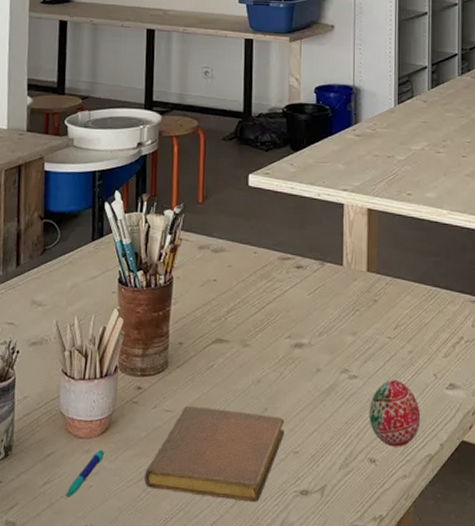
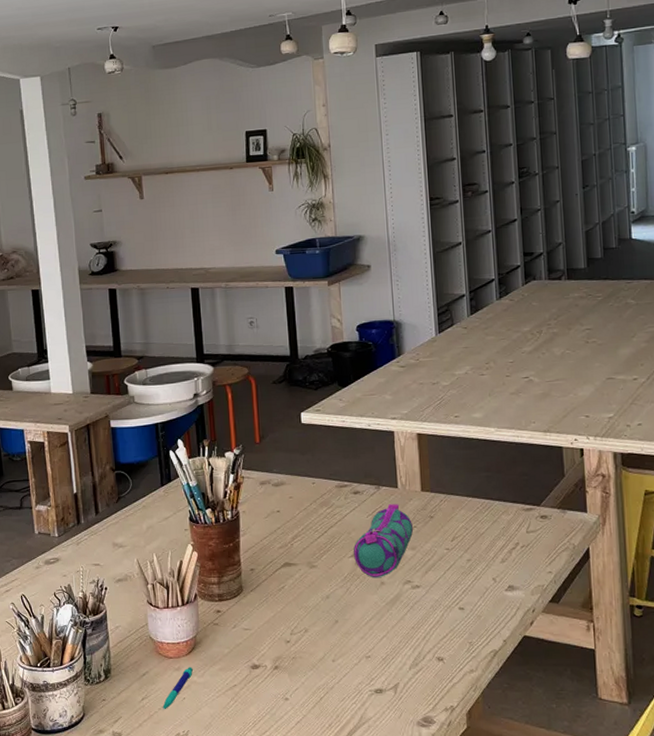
notebook: present [144,405,285,503] -> none [231,623,356,703]
pencil case: none [290,283,355,364] -> present [353,504,413,578]
decorative egg: present [369,380,421,447] -> none [433,587,483,646]

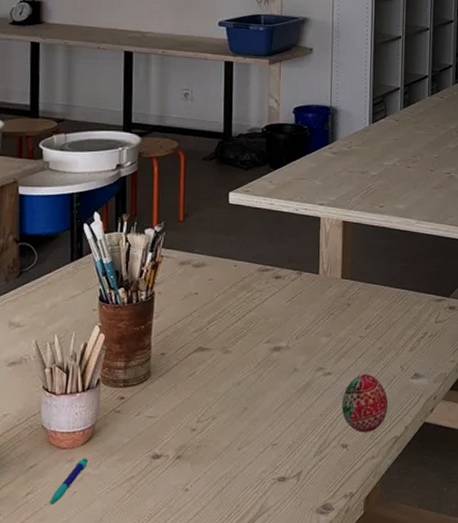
pencil case: present [353,504,413,578] -> none [269,290,330,365]
decorative egg: none [433,587,483,646] -> present [341,374,388,432]

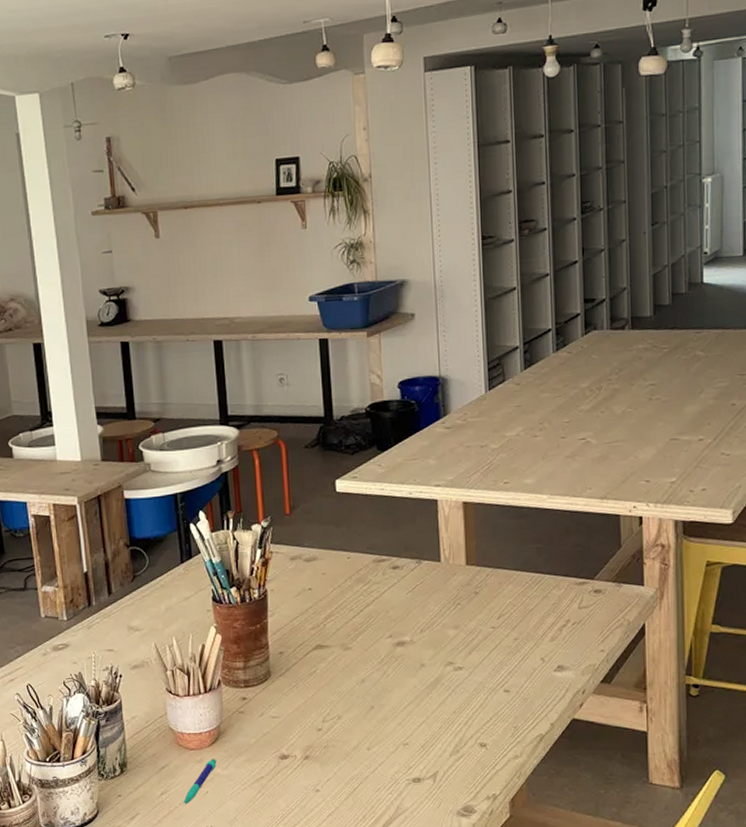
decorative egg: present [341,374,388,432] -> none [476,668,530,731]

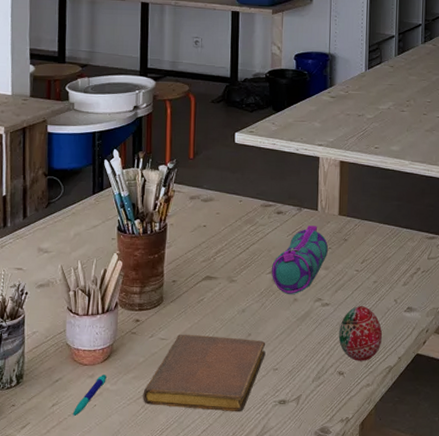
notebook: none [258,710,393,794] -> present [143,334,266,412]
pencil case: none [391,579,456,660] -> present [271,225,328,295]
decorative egg: none [476,668,530,731] -> present [338,306,383,361]

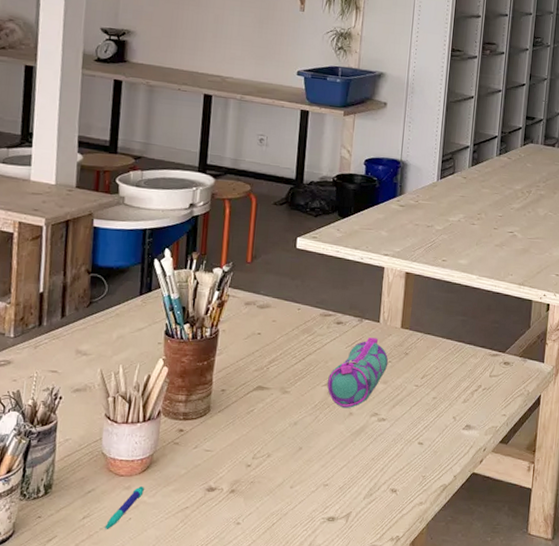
notebook: present [143,334,266,412] -> none [182,446,317,529]
decorative egg: present [338,306,383,361] -> none [393,422,439,479]

